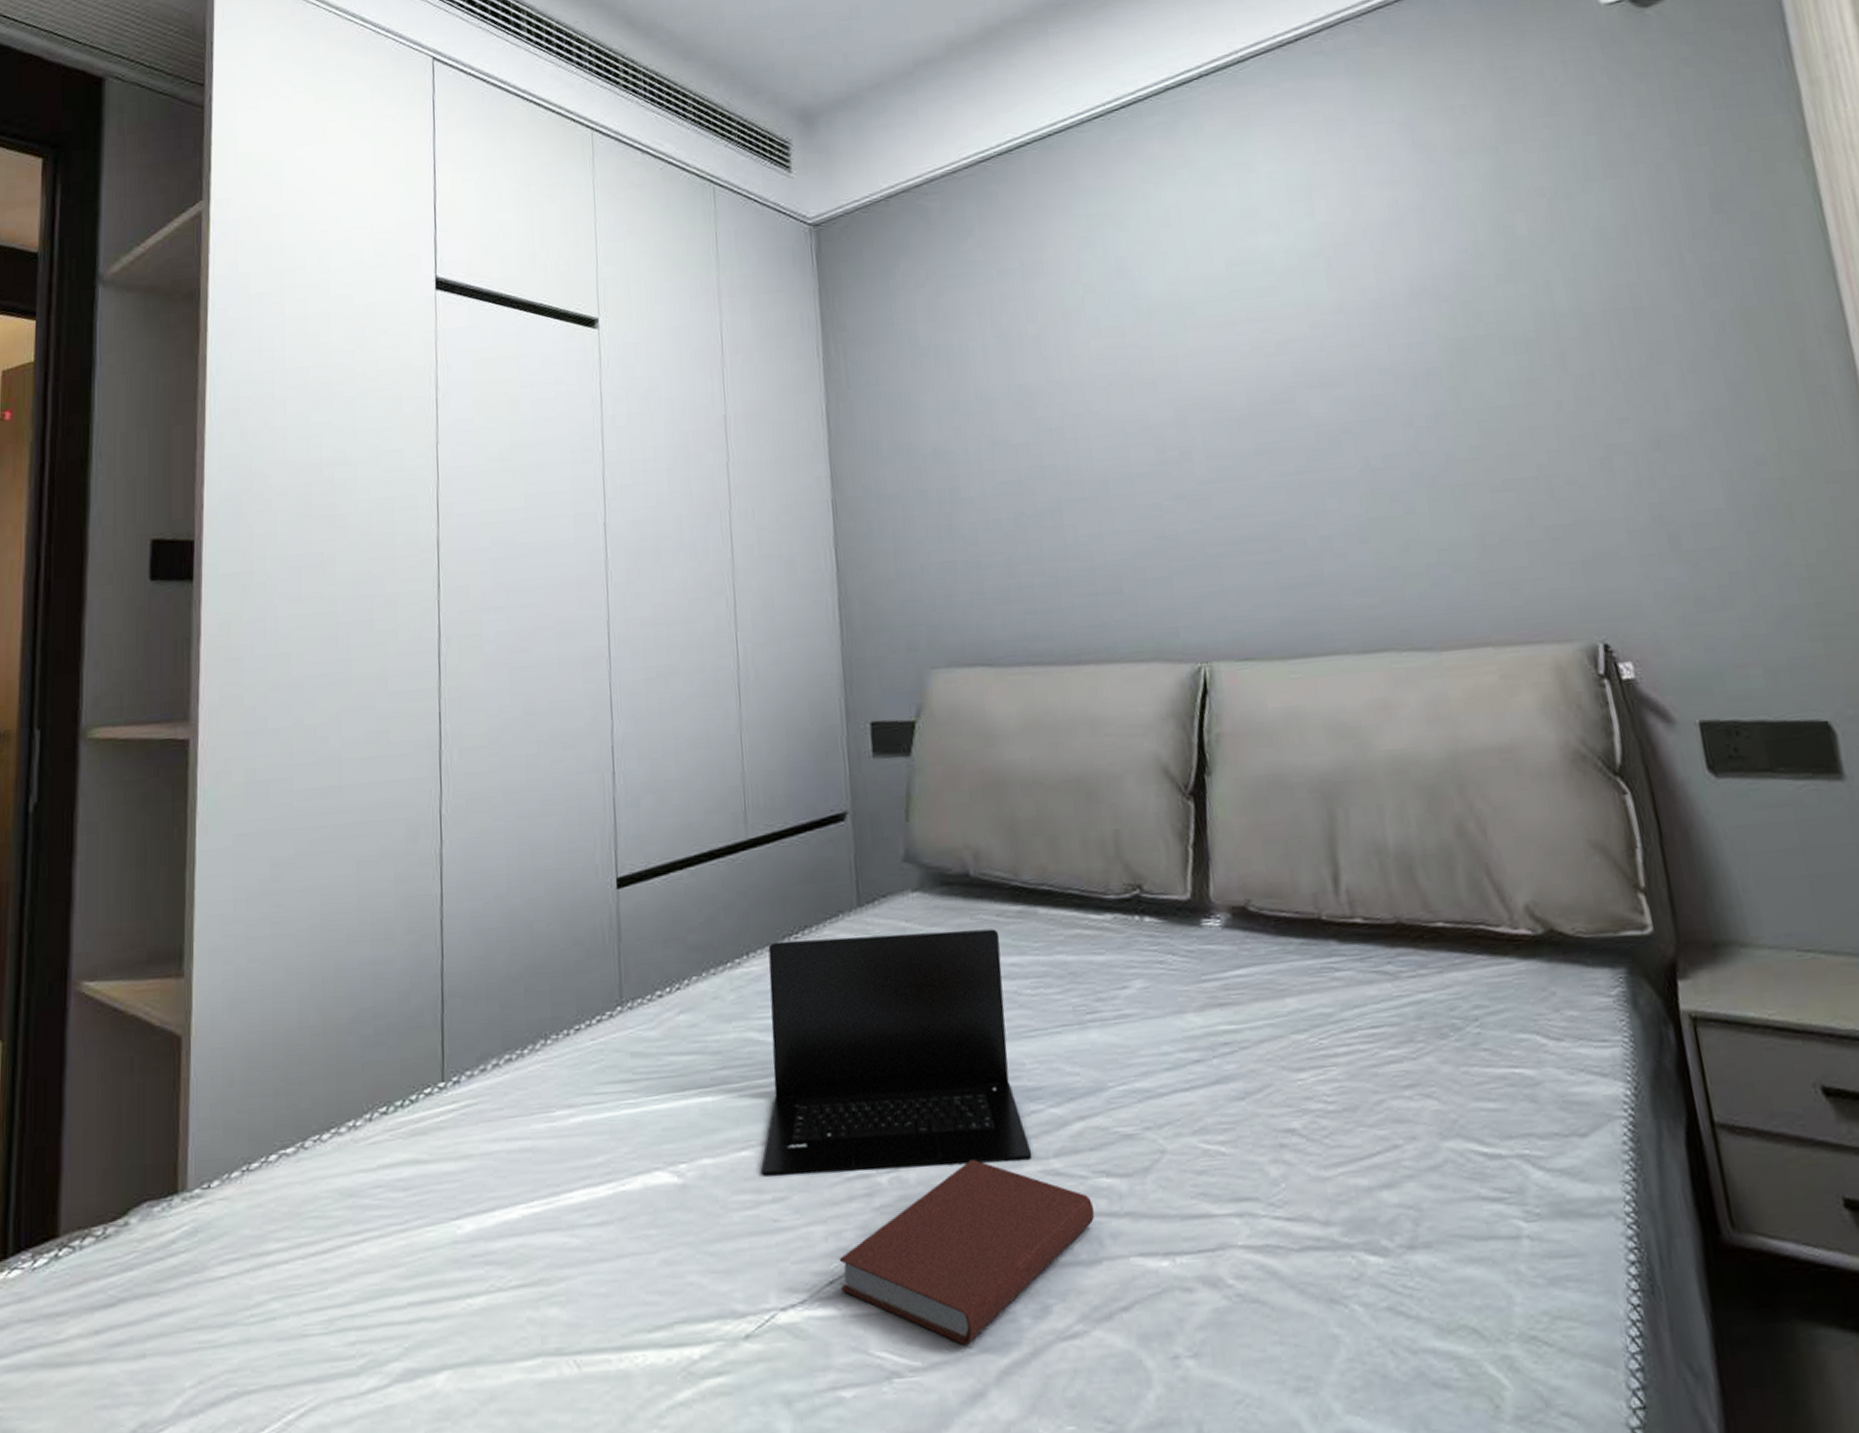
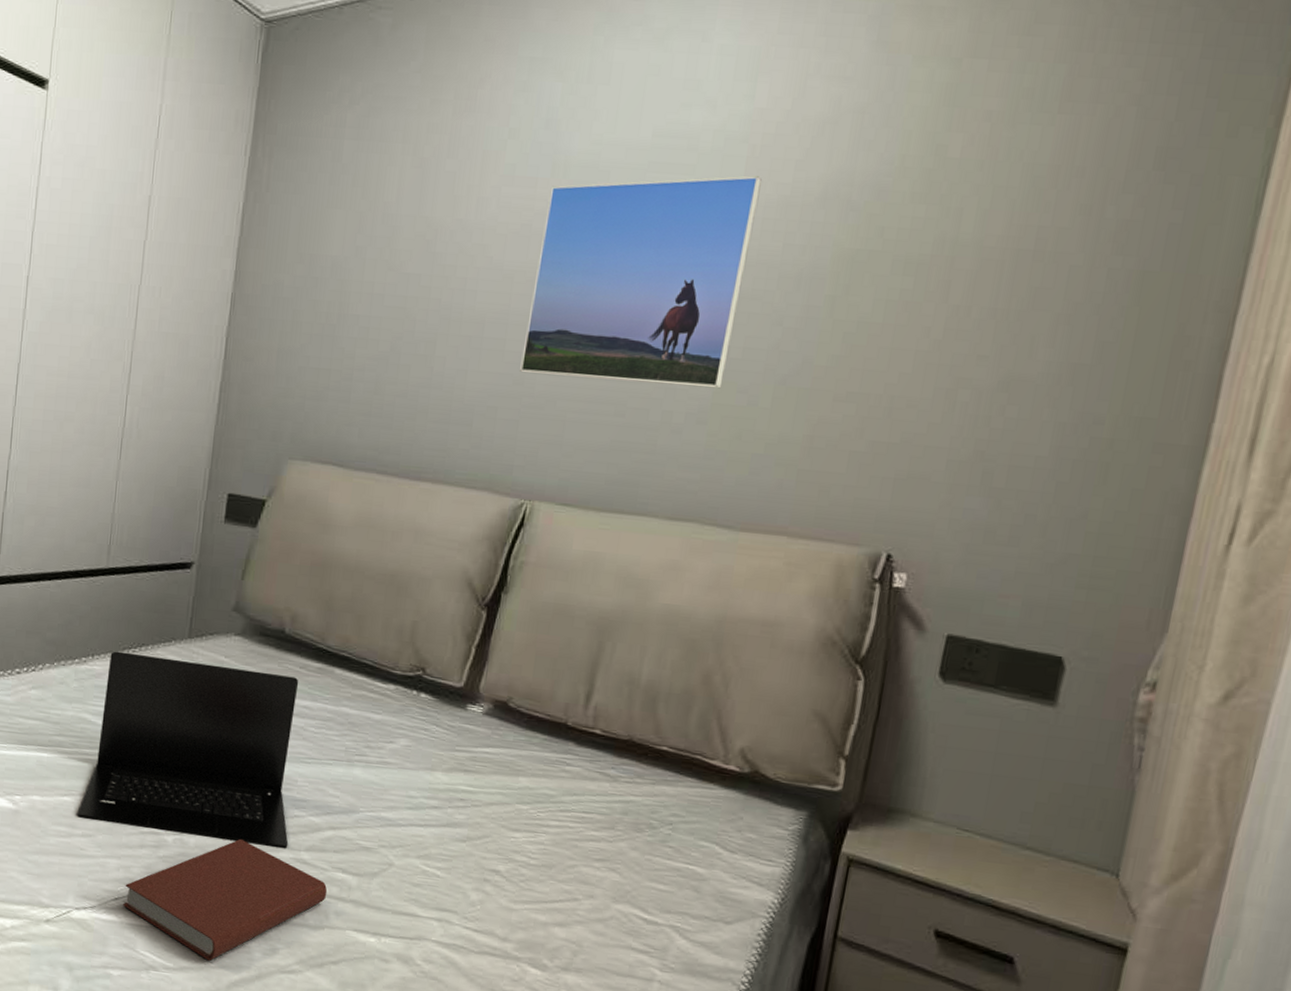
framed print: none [1139,285,1373,525] -> present [520,175,762,389]

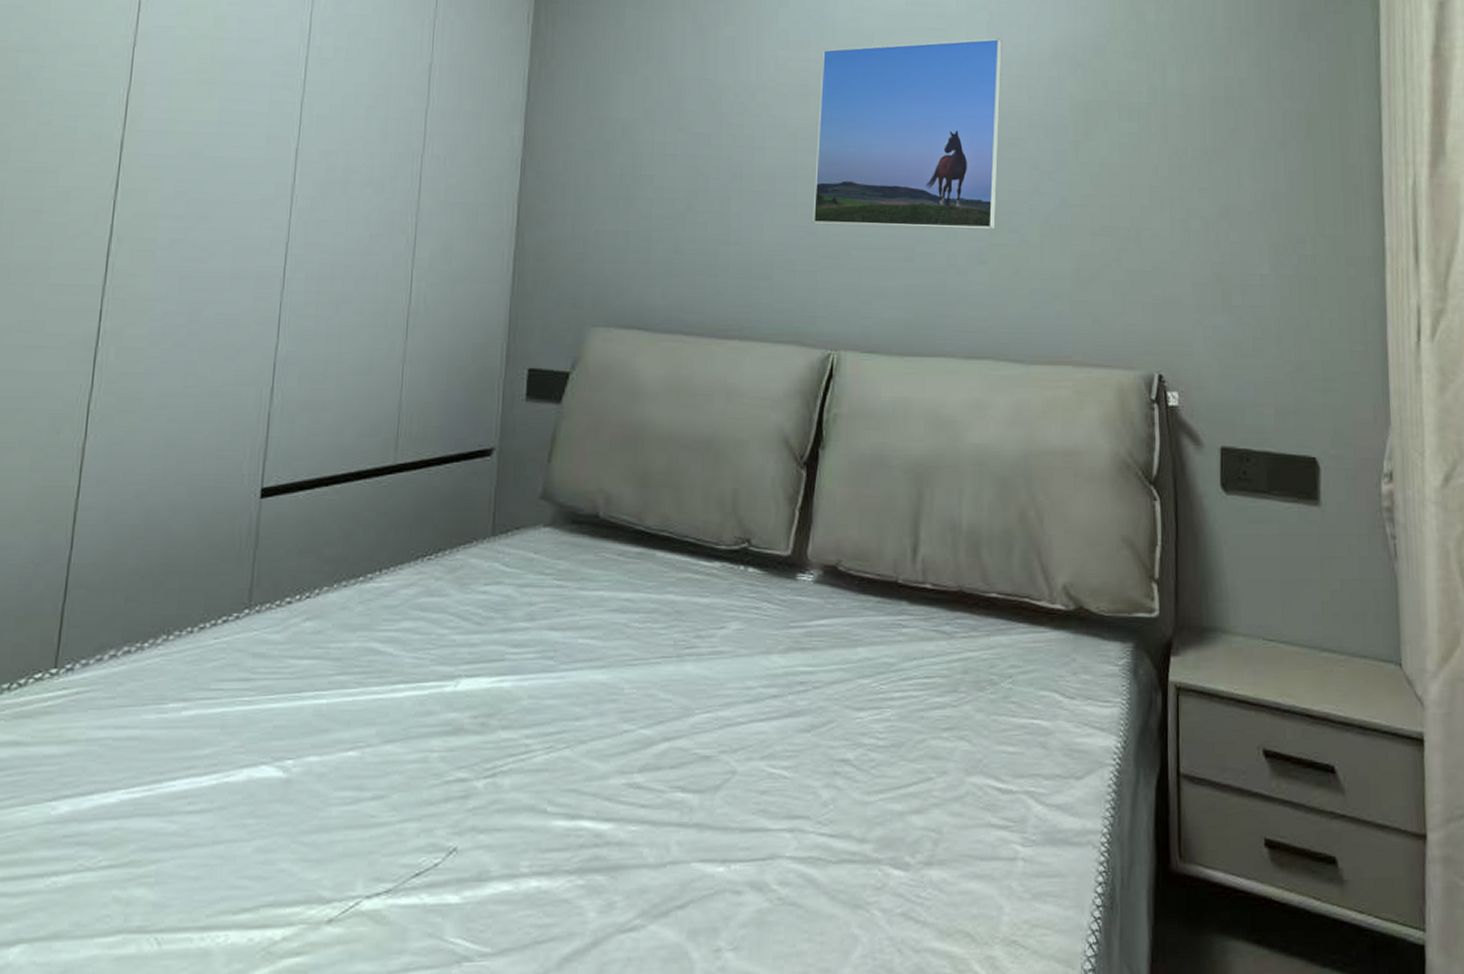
laptop: present [77,651,299,849] -> none [365,561,619,777]
book: present [123,838,328,961] -> none [426,769,667,934]

